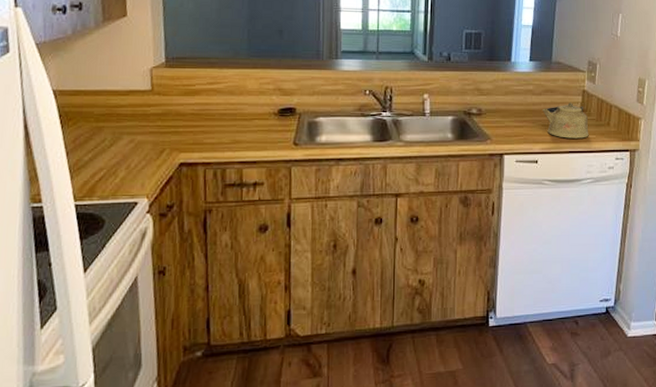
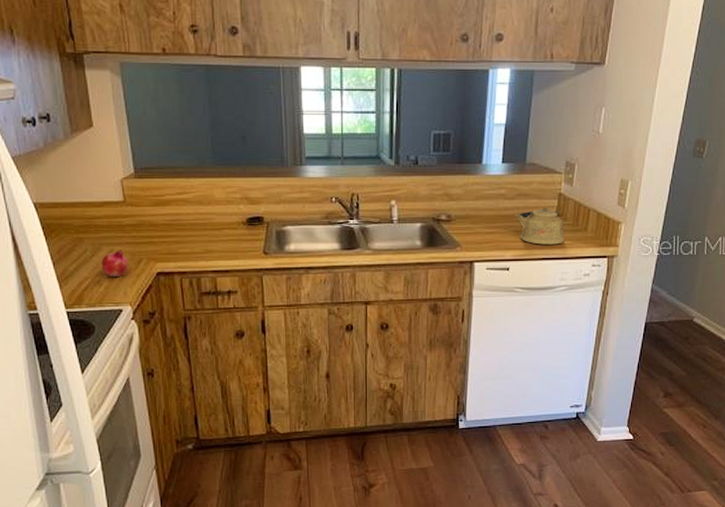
fruit: none [119,139,149,167] -> present [101,250,128,276]

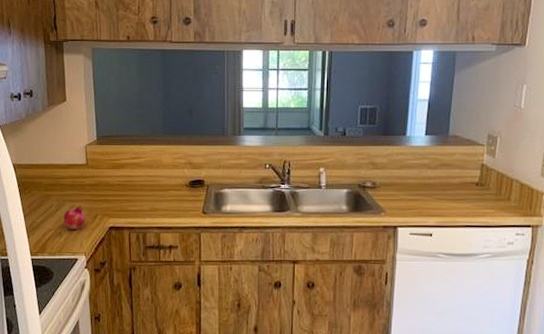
kettle: present [514,206,564,245] -> none [437,175,487,213]

